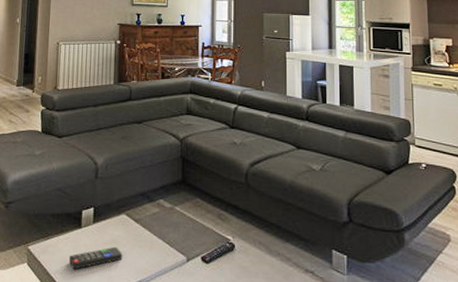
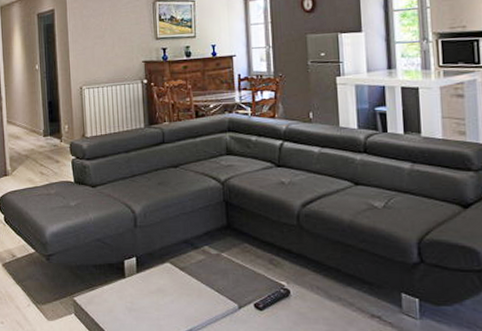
remote control: present [69,246,123,270] -> none [116,295,171,320]

